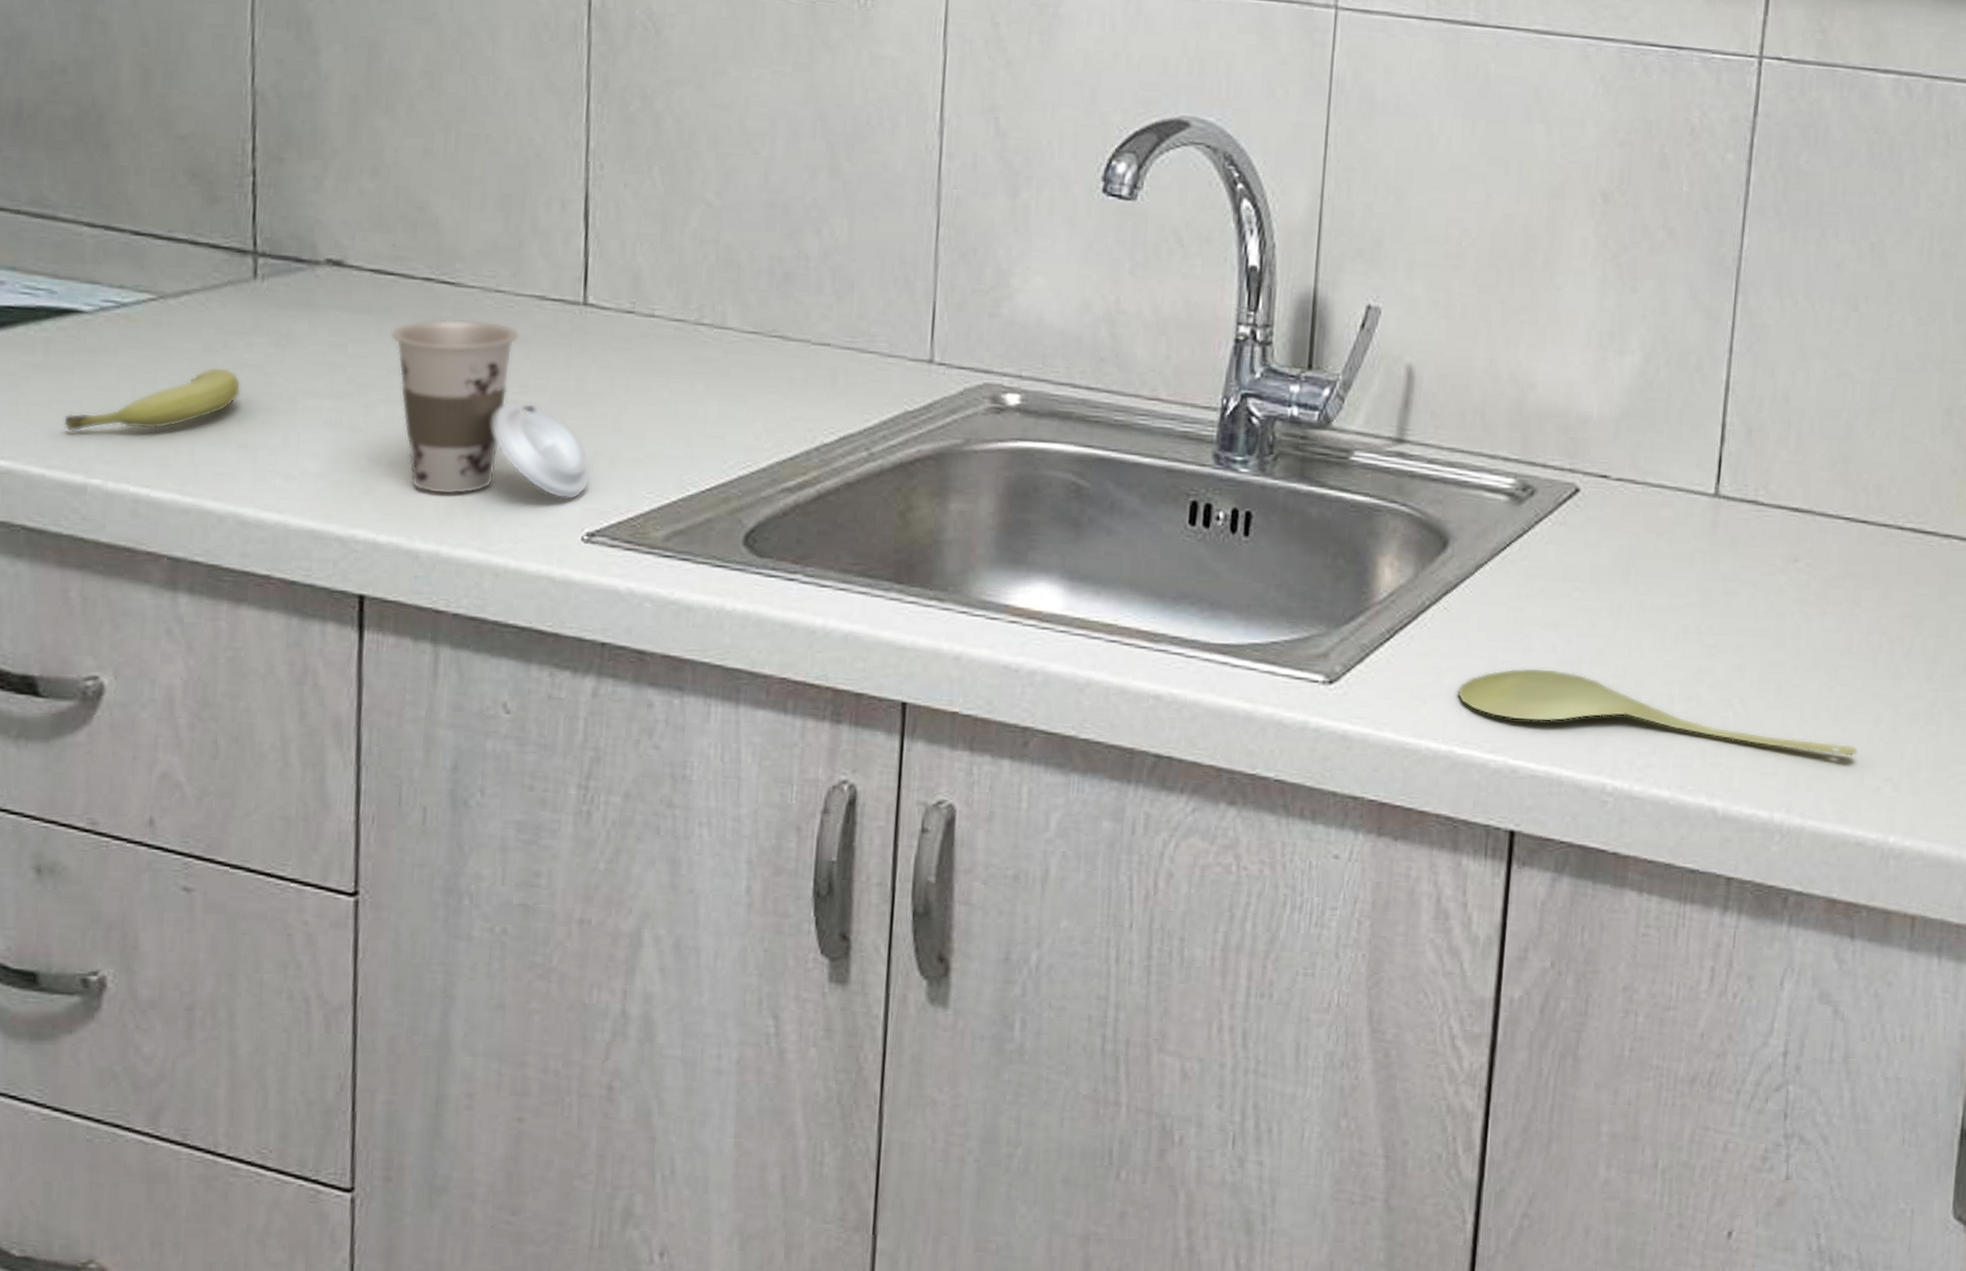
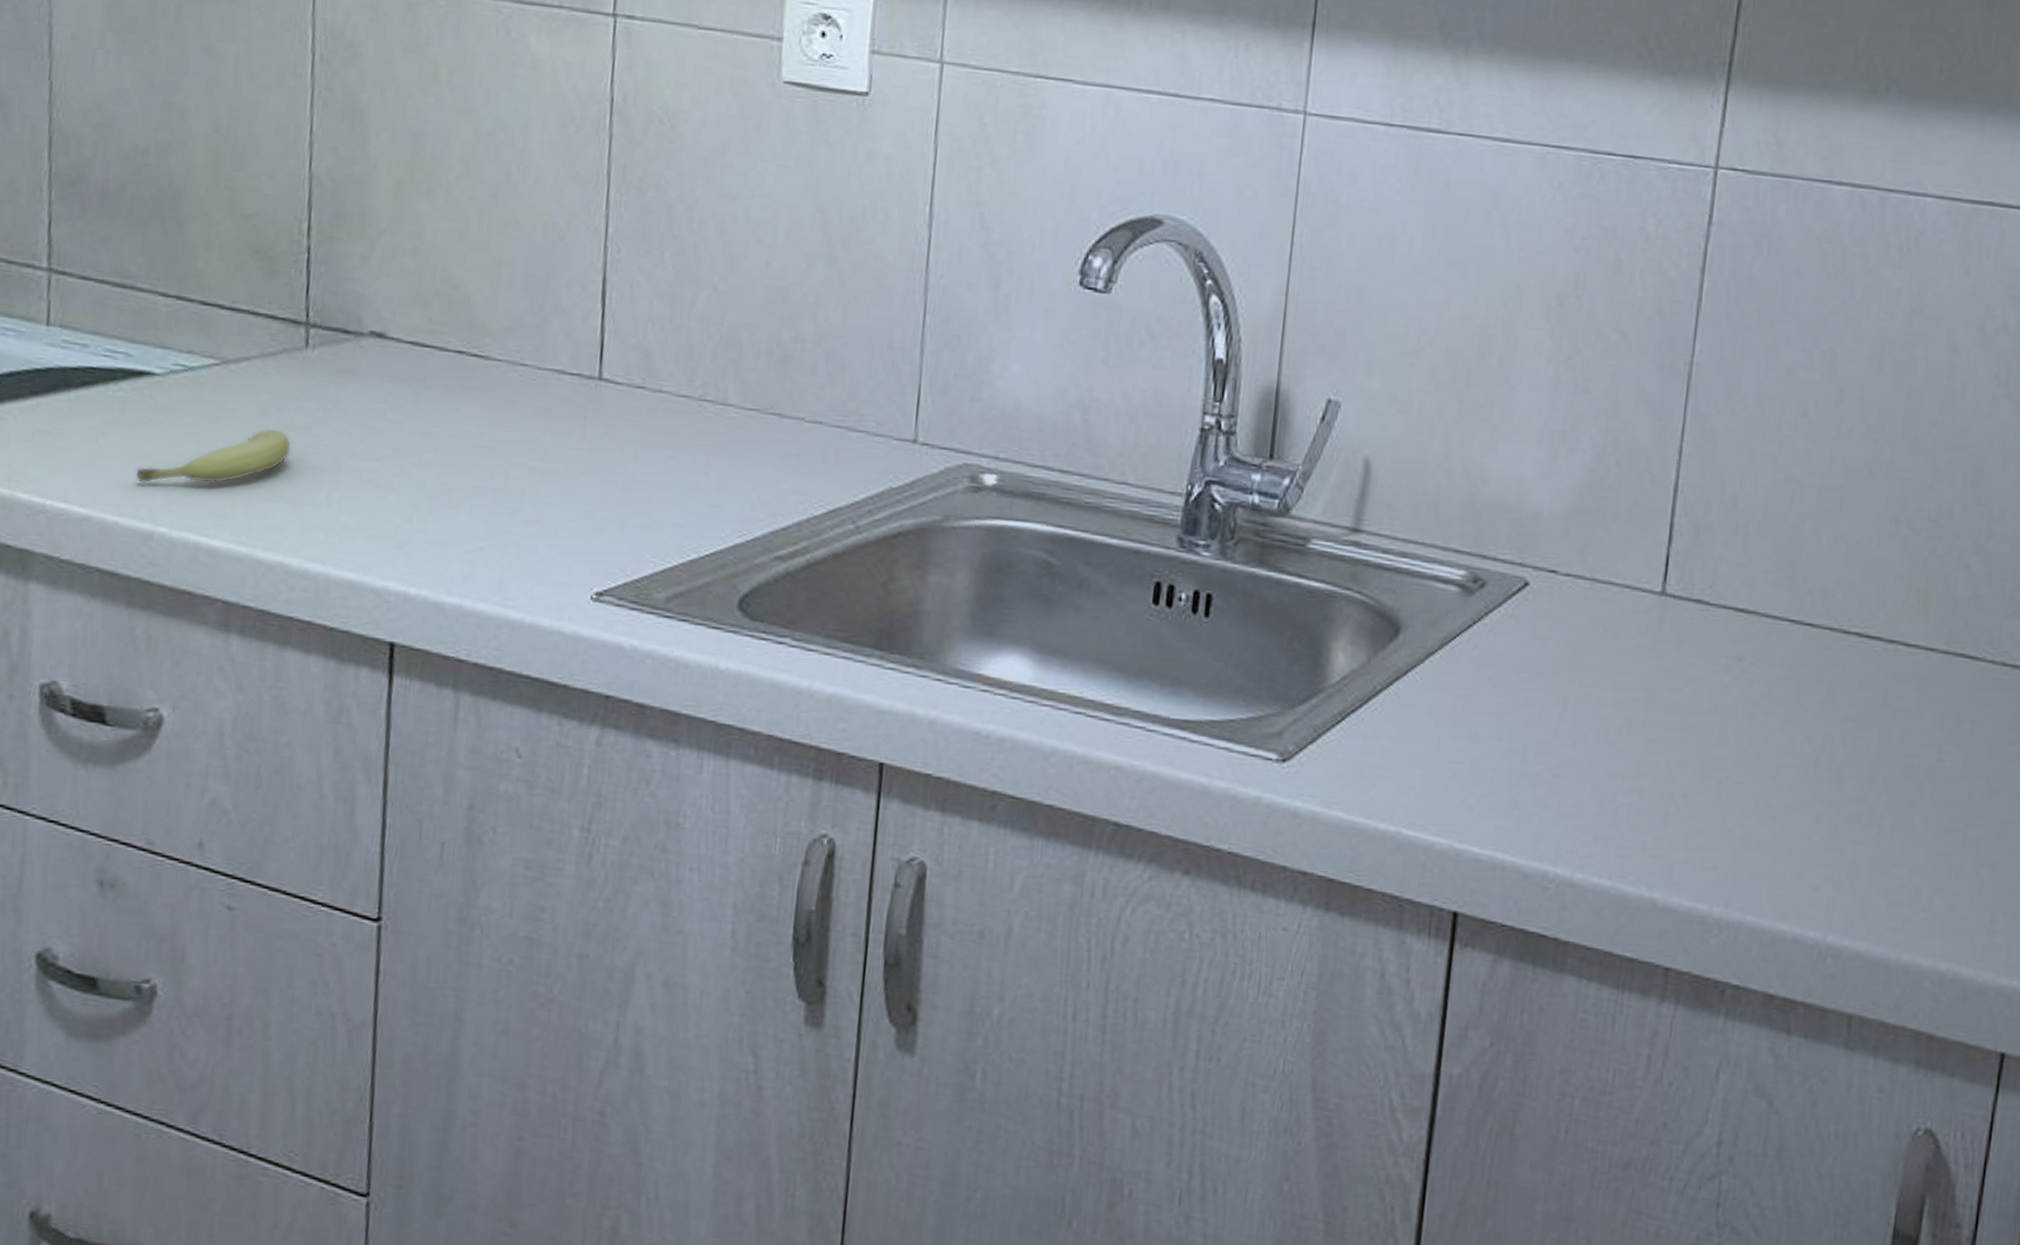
cup: present [390,318,591,500] -> none [424,389,601,561]
spoon: present [1457,667,1858,757] -> none [1405,754,1798,855]

